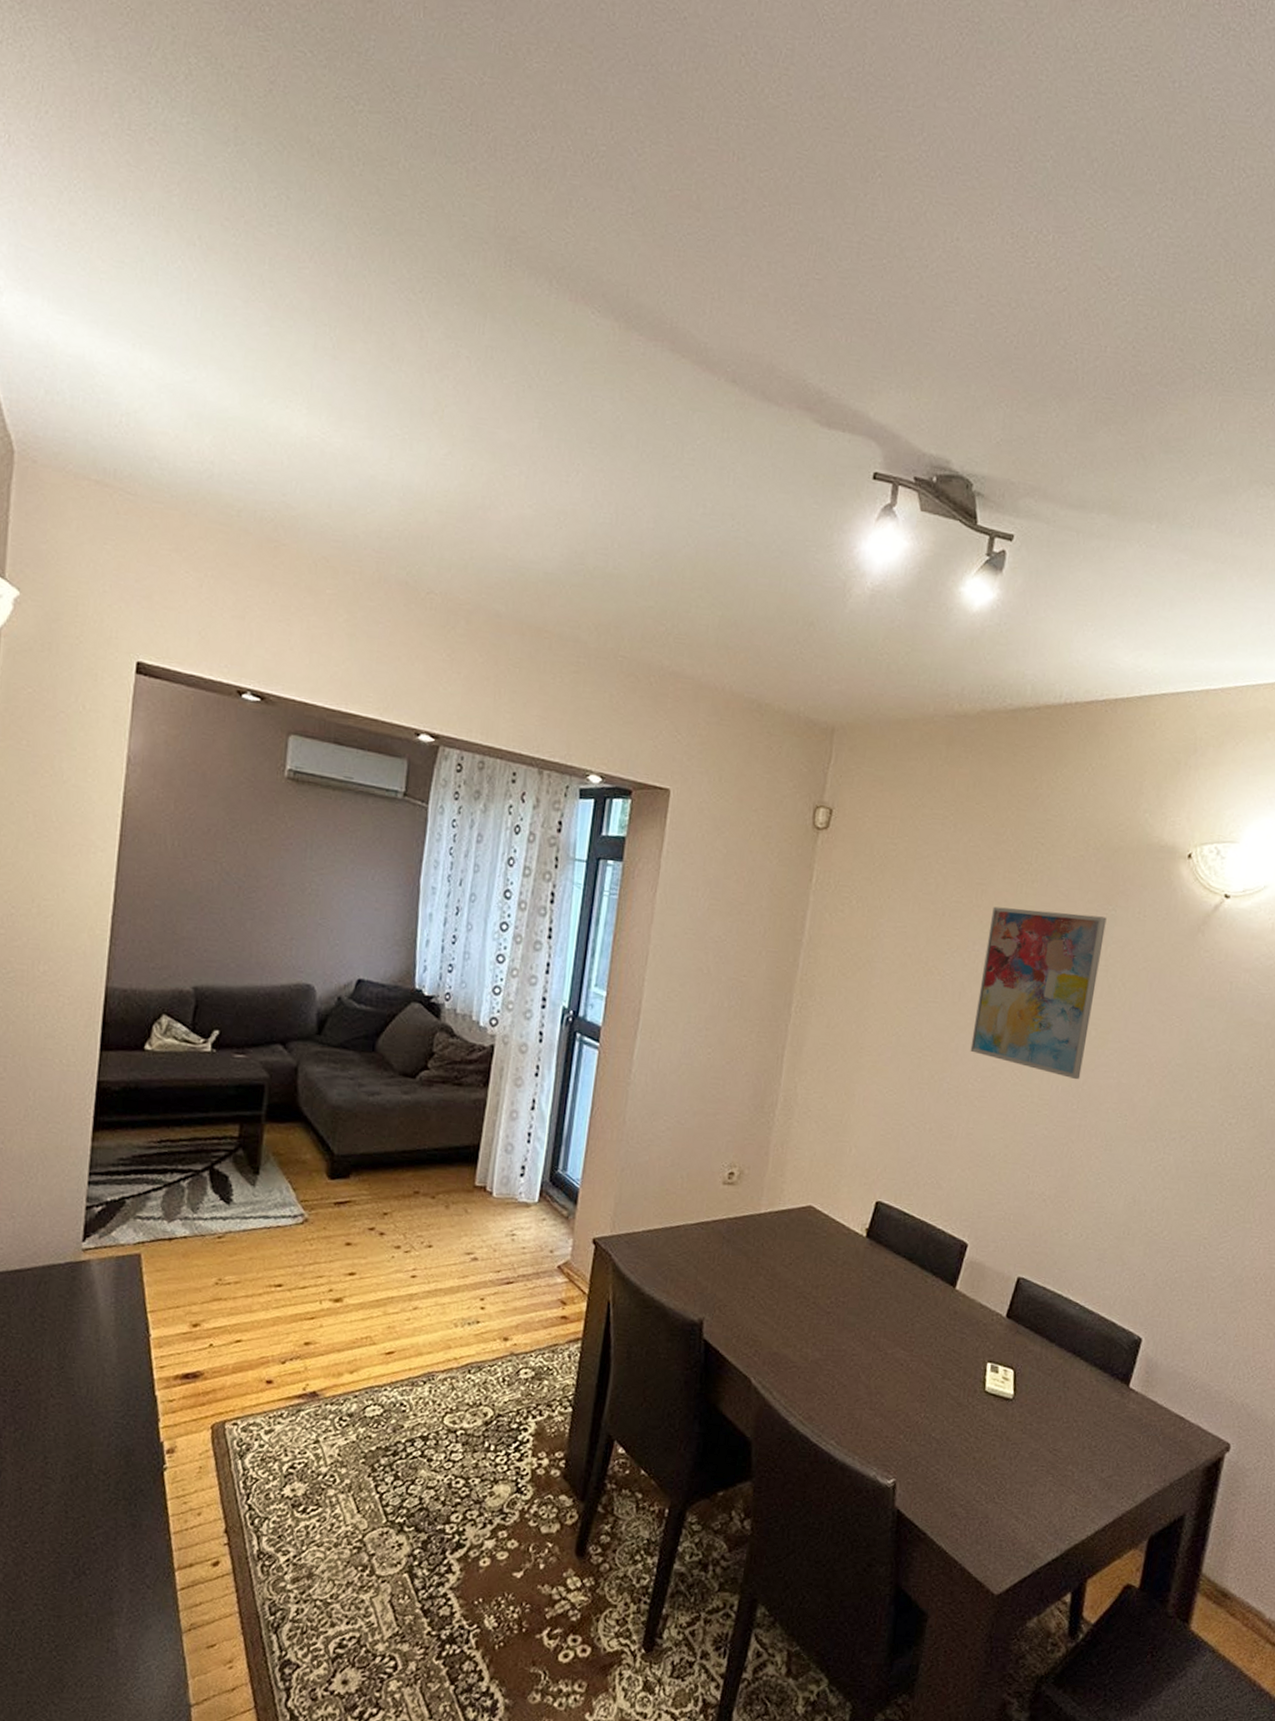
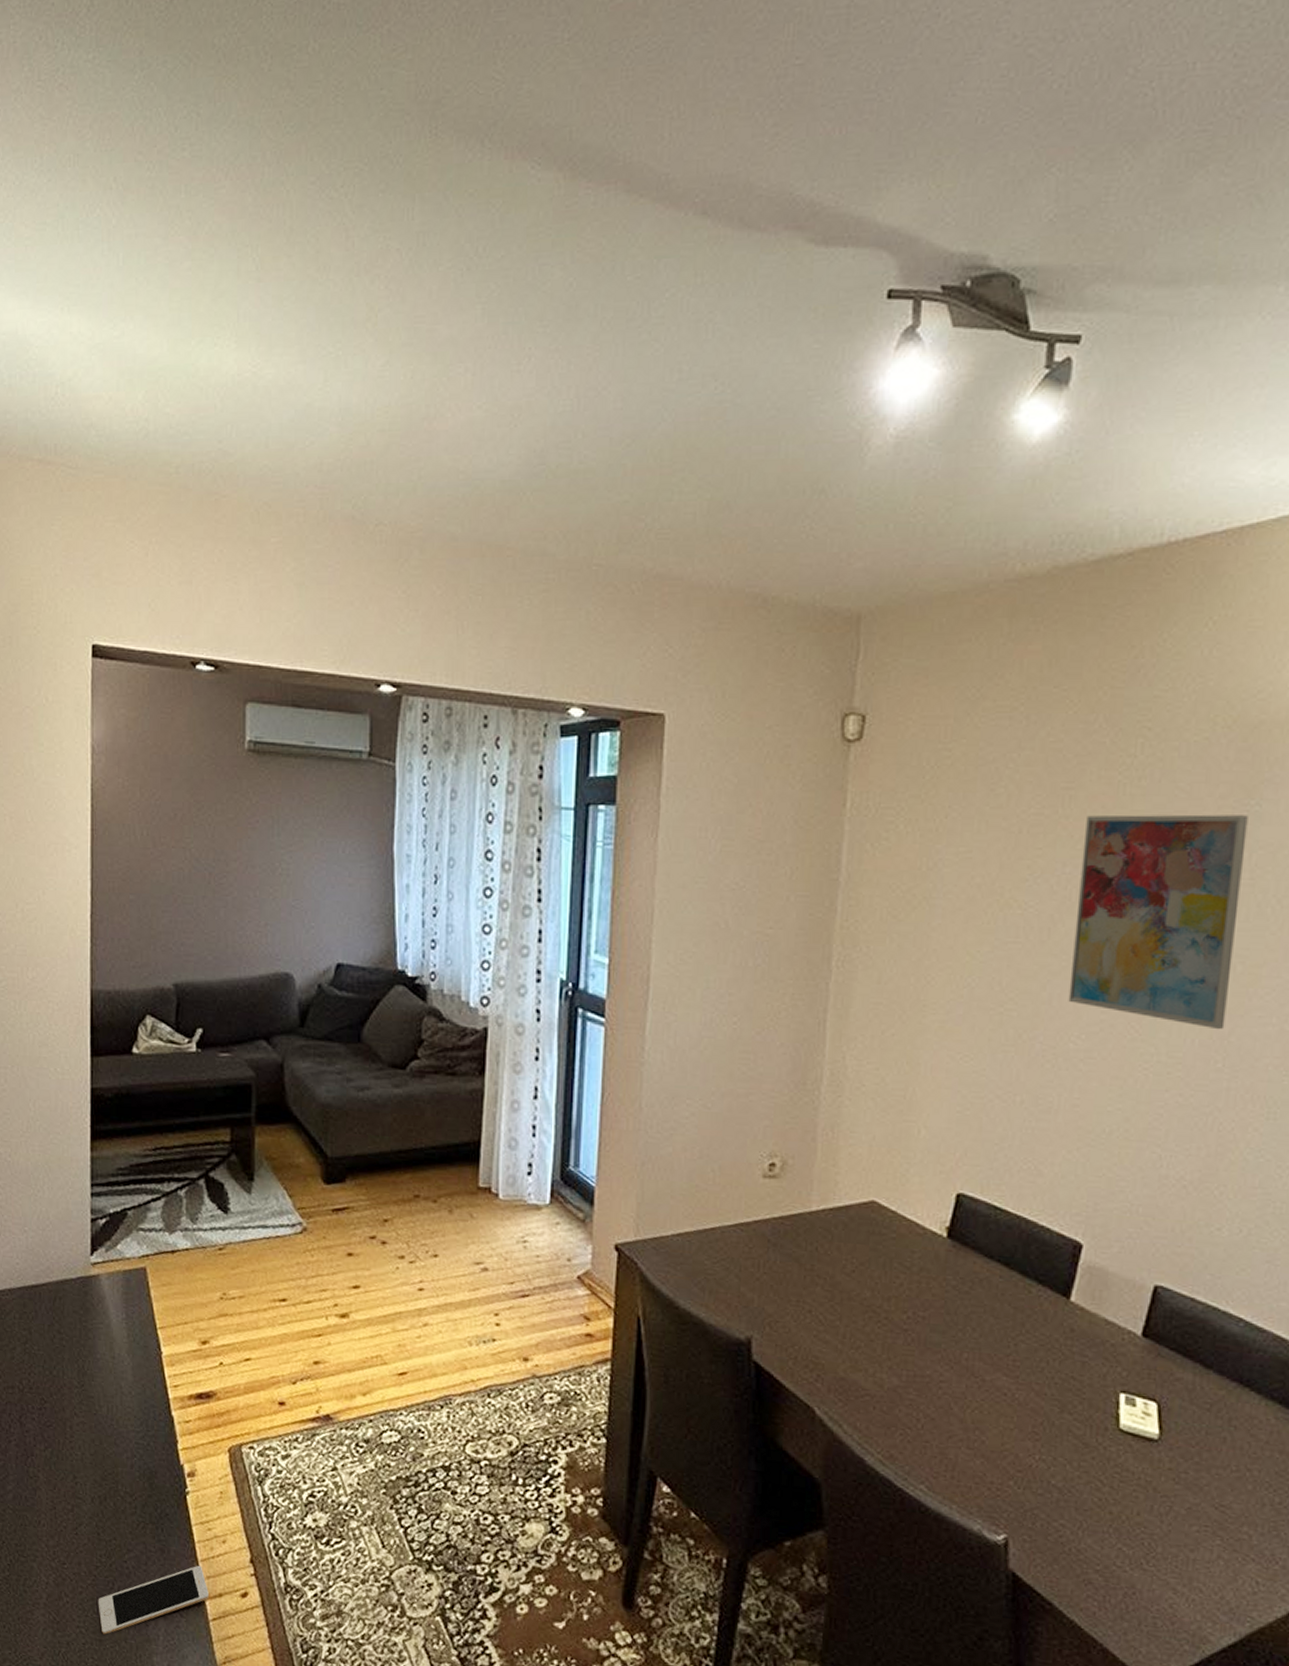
cell phone: none [59,1537,179,1610] -> present [98,1565,209,1635]

